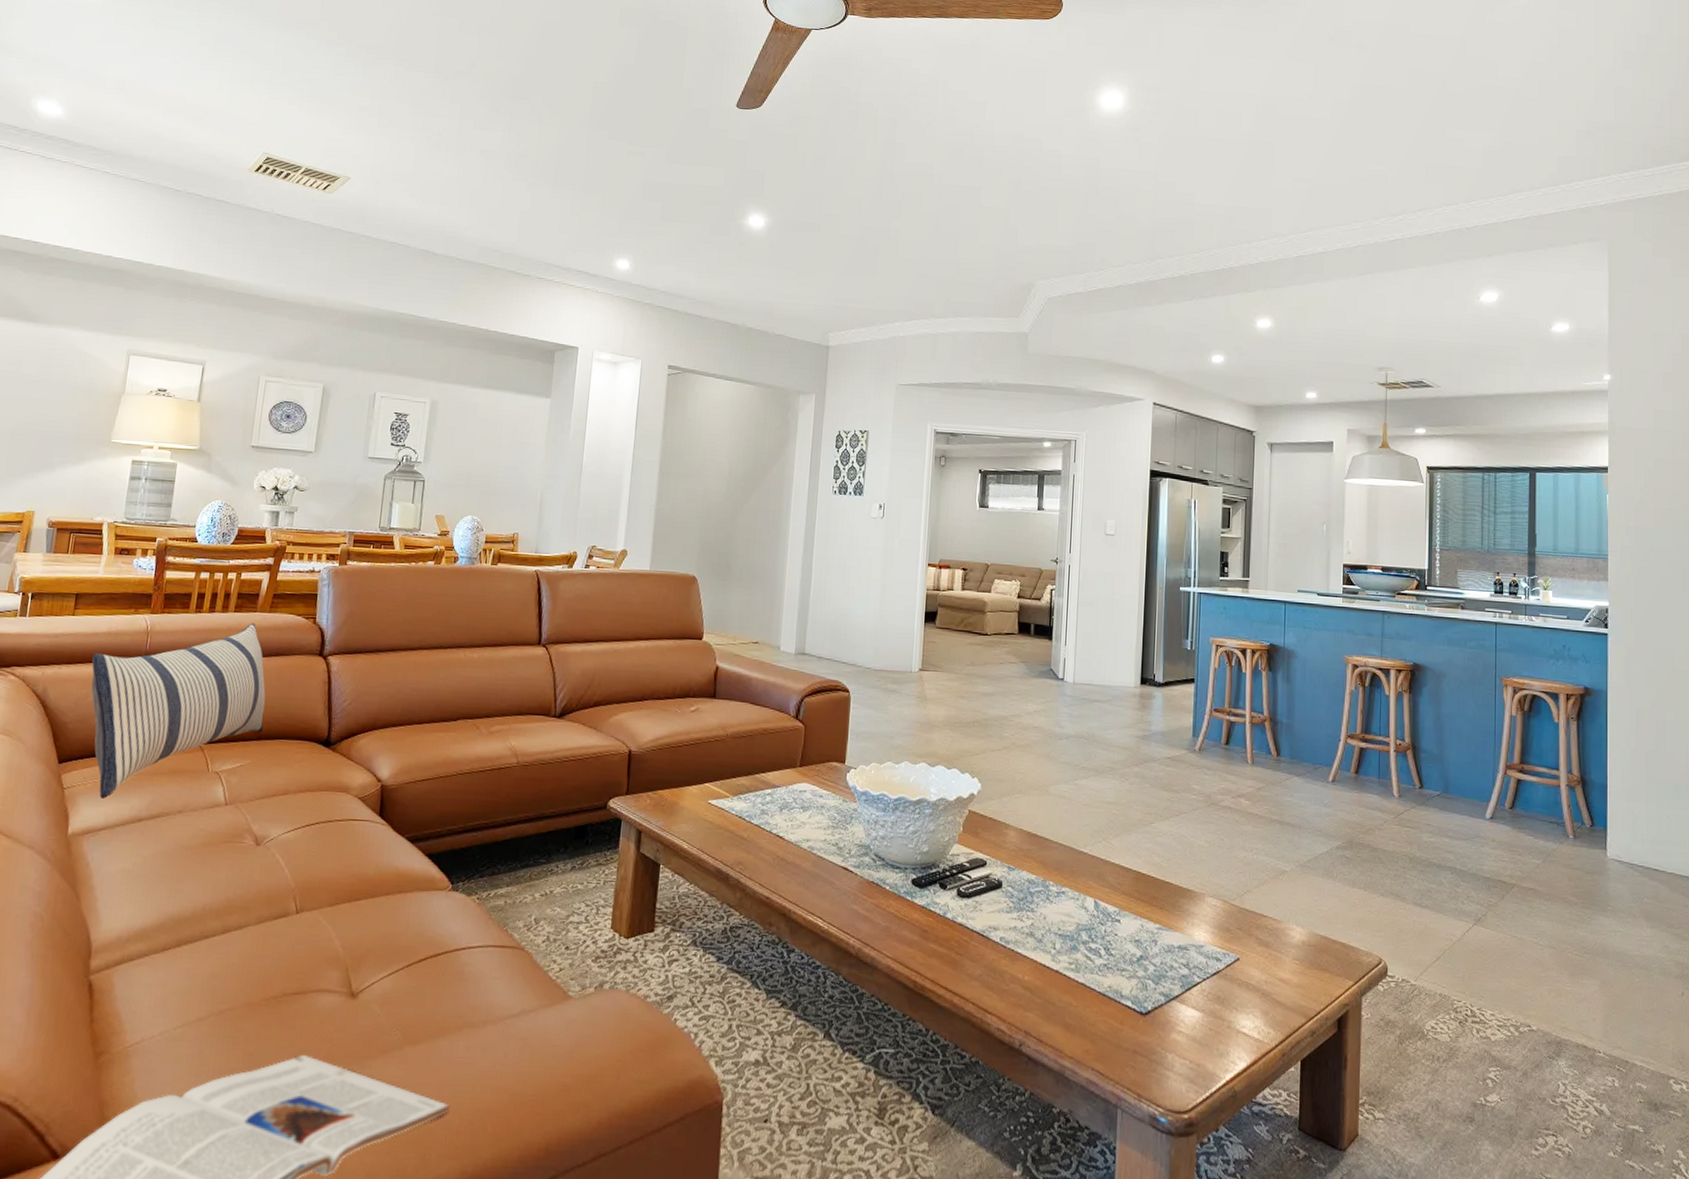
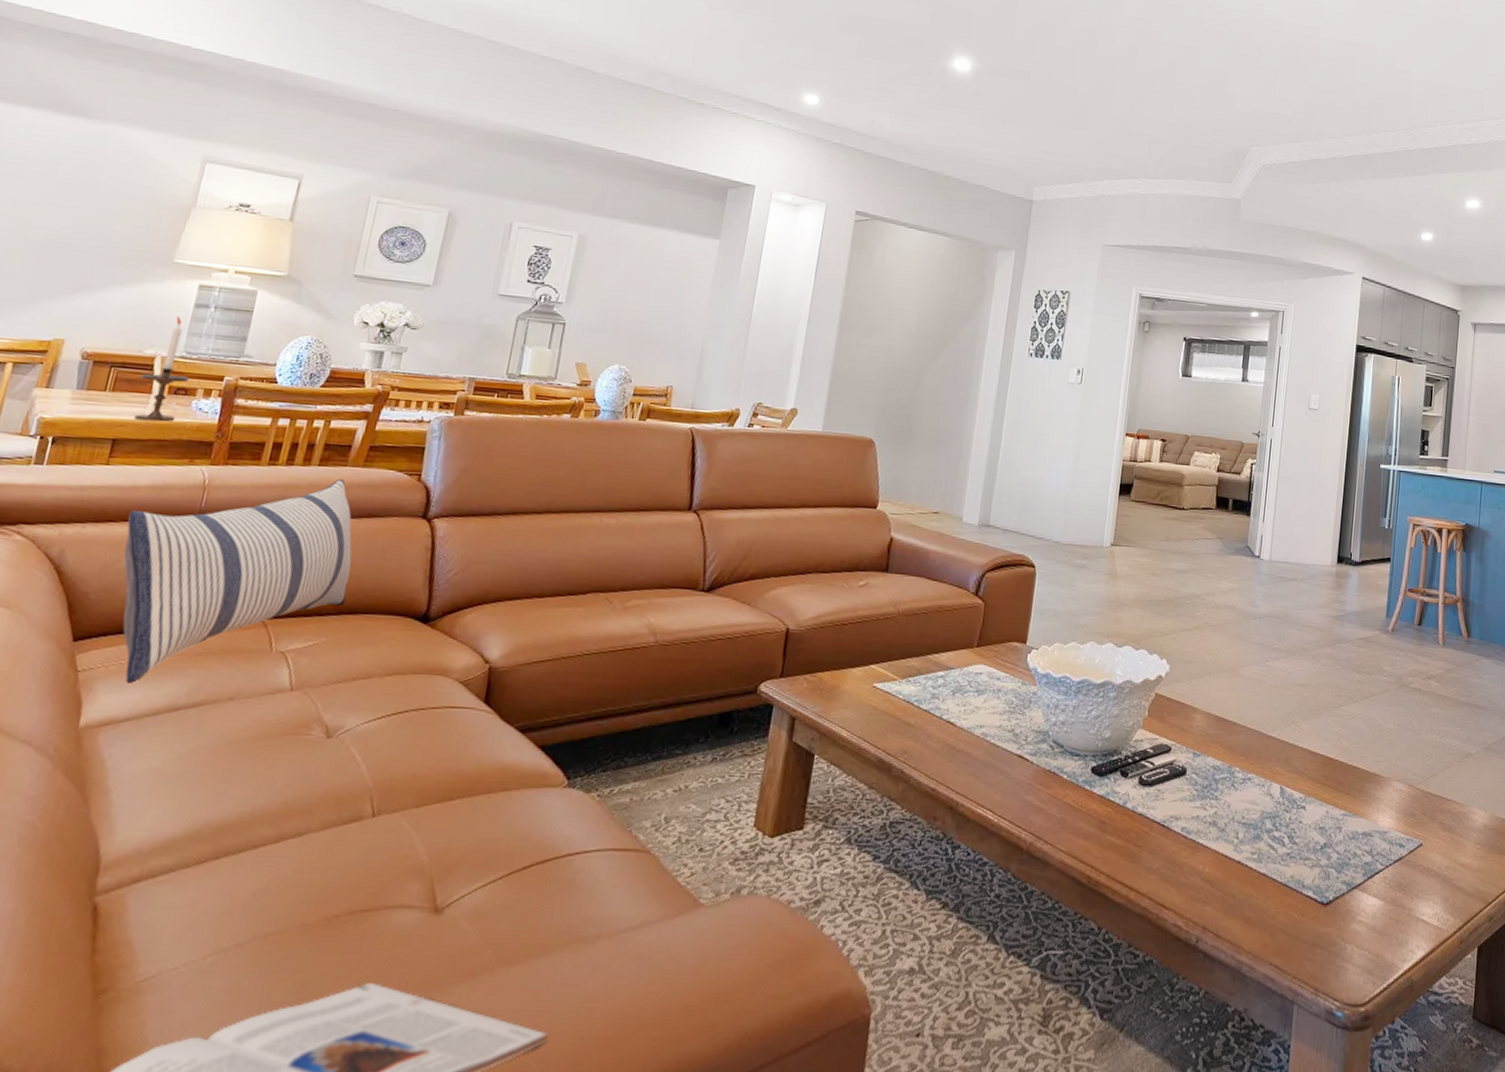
candlestick: none [91,487,130,578] -> present [134,315,189,422]

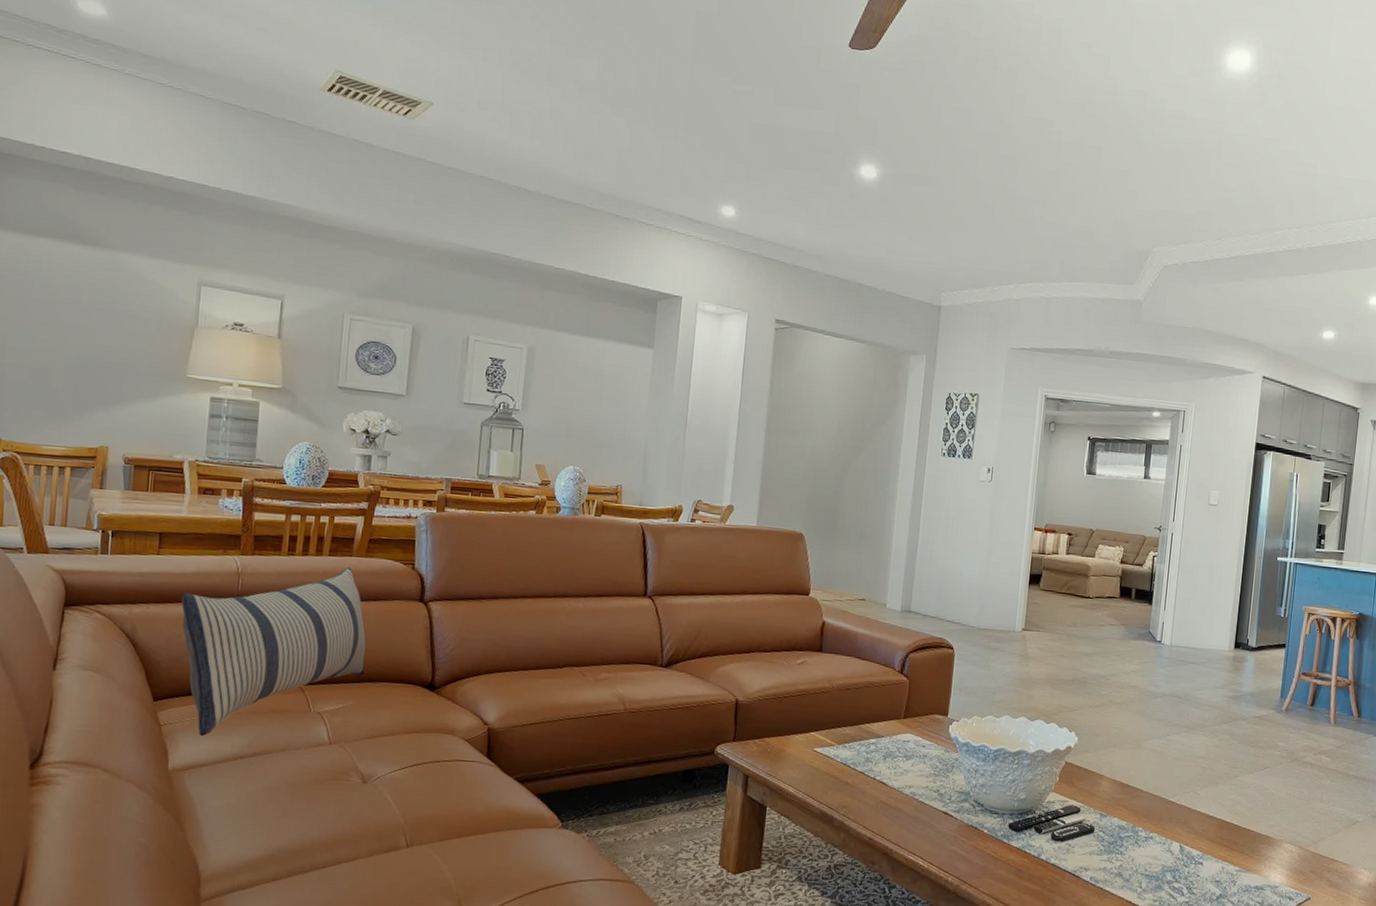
candlestick: present [134,315,189,422] -> none [174,425,213,518]

